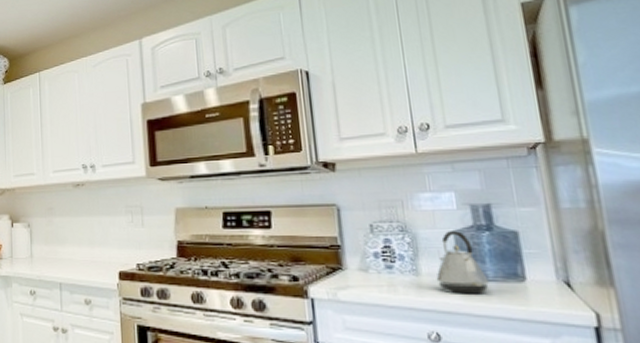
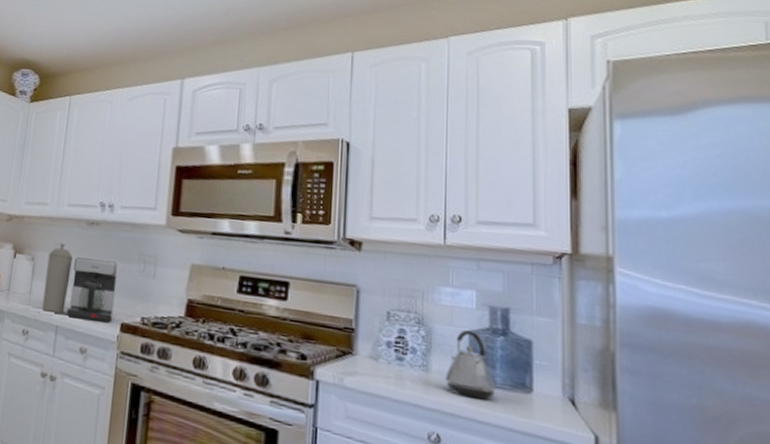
canister: none [42,208,66,271] -> present [42,243,73,314]
coffee maker: none [66,217,111,274] -> present [66,257,119,323]

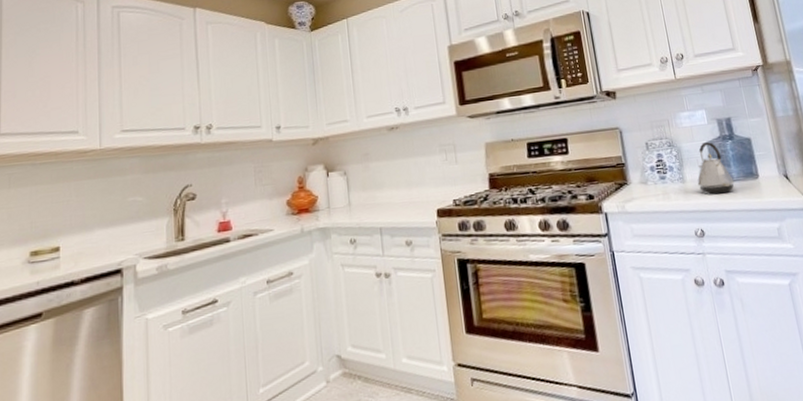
canister: present [42,243,73,314] -> none [359,153,385,218]
coffee maker: present [66,257,119,323] -> none [383,157,429,217]

